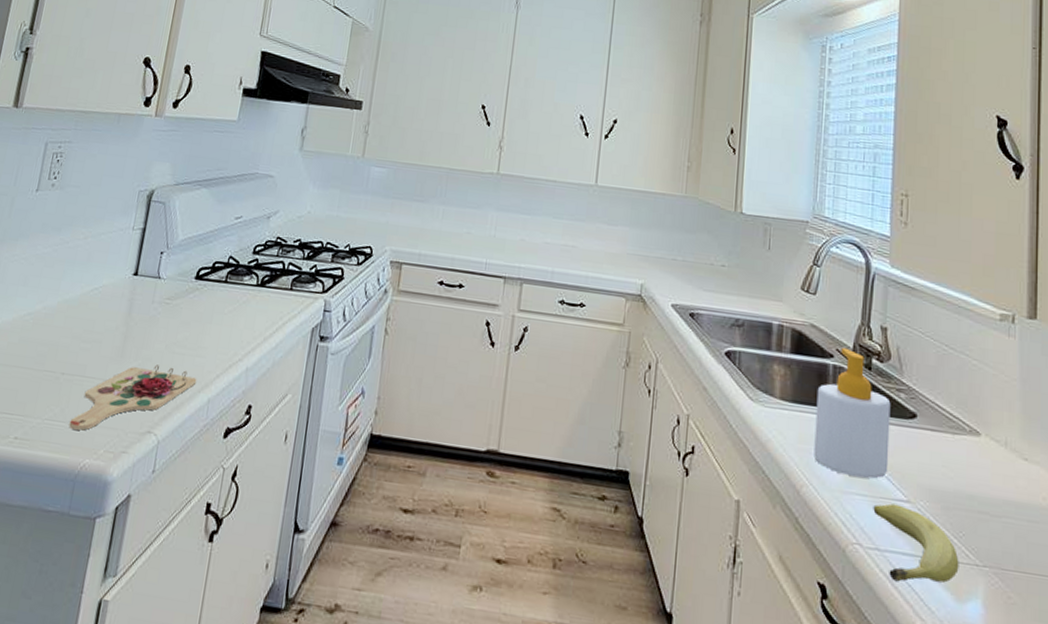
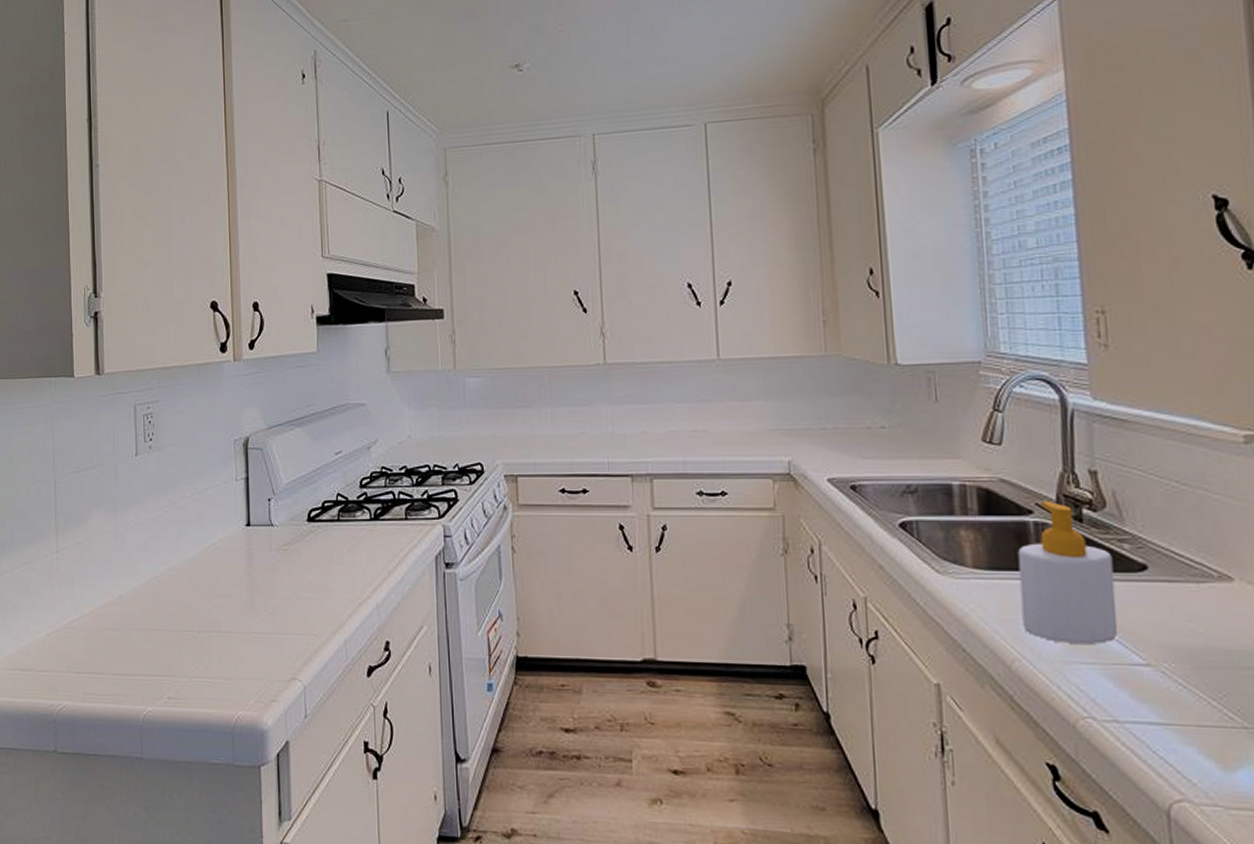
cutting board: present [69,364,197,431] -> none [216,612,330,684]
fruit: present [873,503,959,583] -> none [1104,669,1223,755]

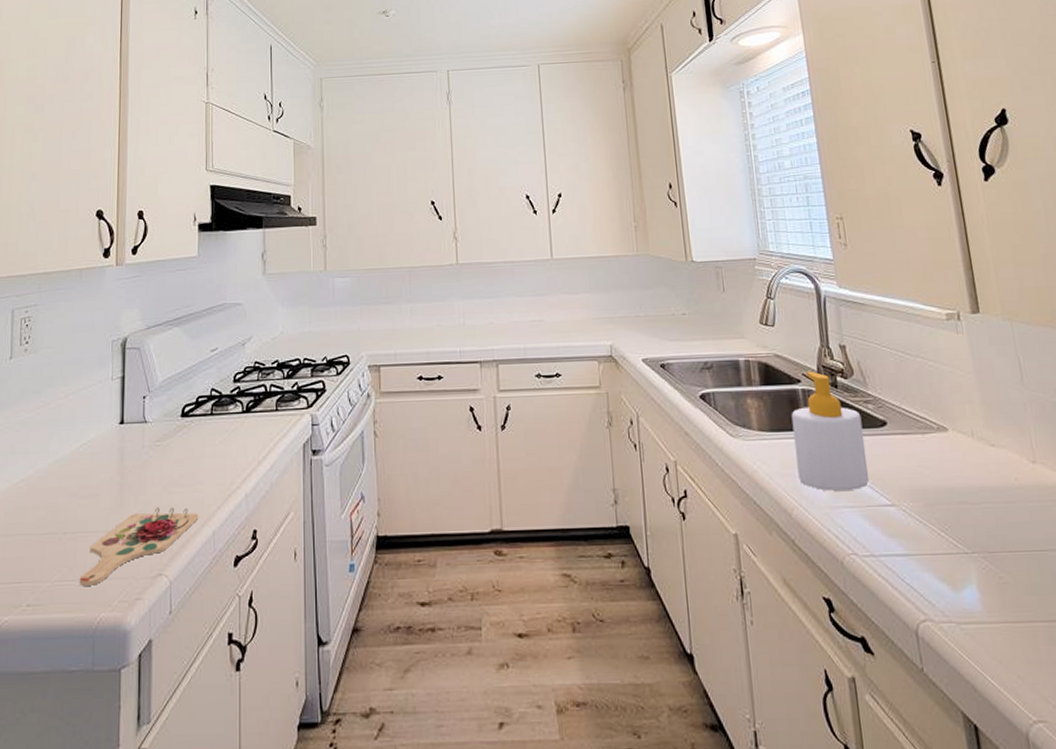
cutting board: none [216,612,330,684] -> present [79,507,199,586]

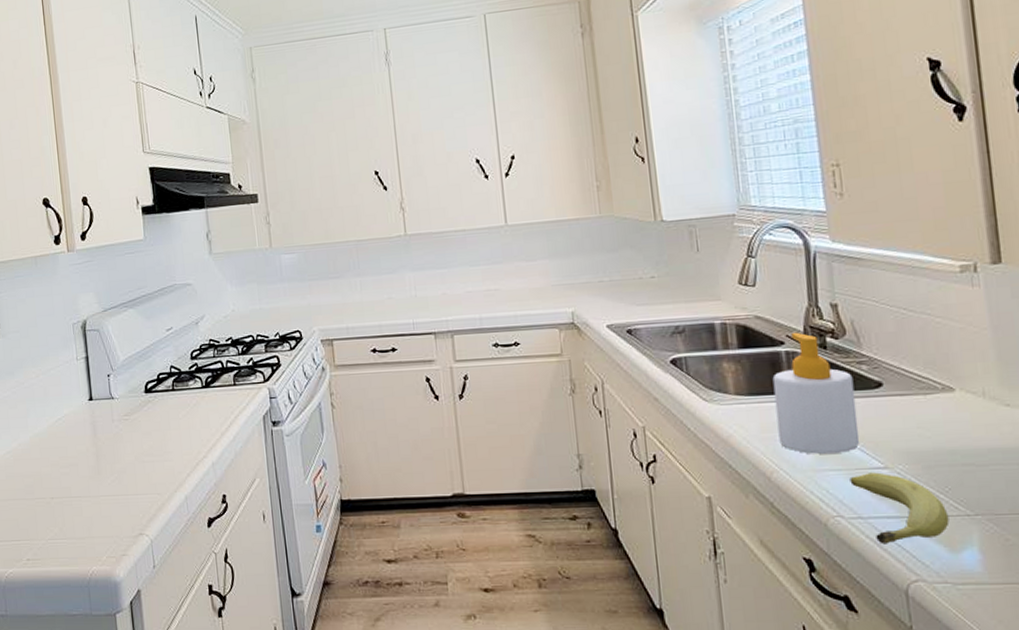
cutting board: present [79,507,199,586] -> none [70,474,171,543]
fruit: none [862,510,951,583] -> present [849,472,950,544]

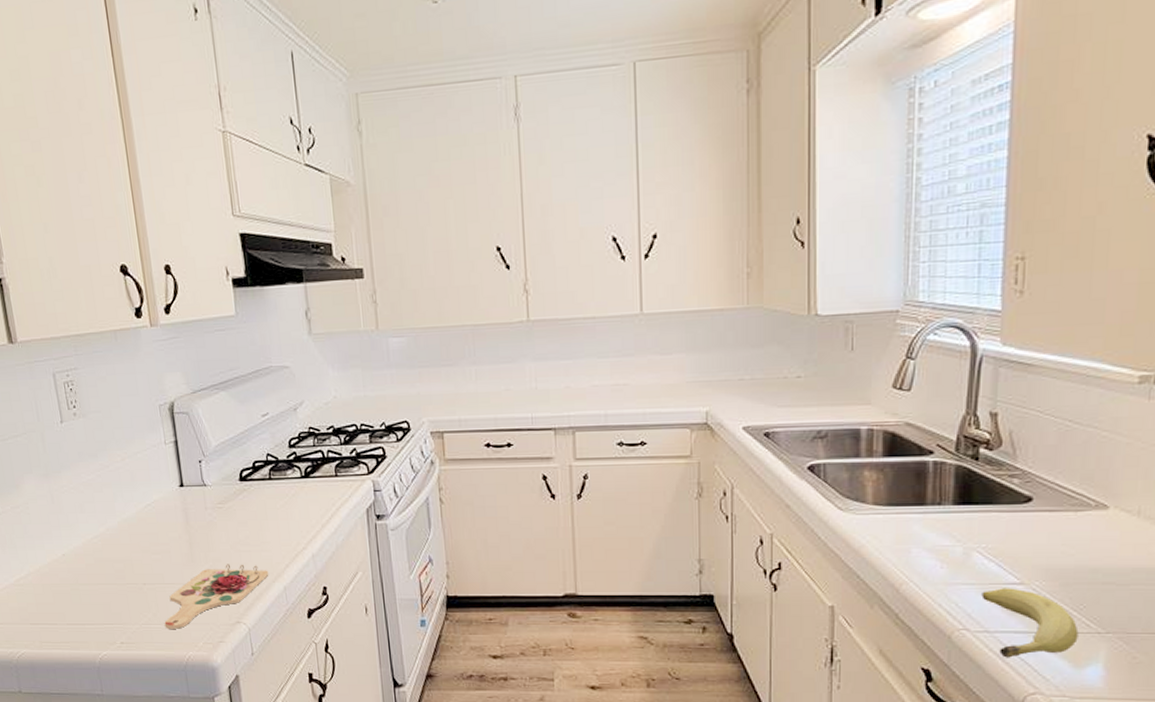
cutting board: none [70,474,171,543] -> present [164,564,269,629]
soap bottle: present [772,332,860,454] -> none [913,441,1002,567]

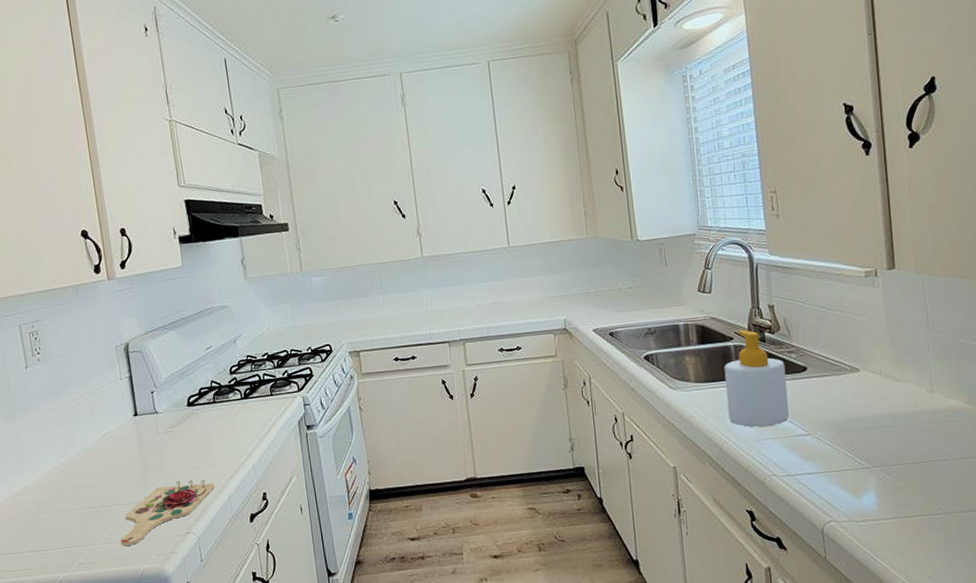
soap bottle: none [913,441,1002,567] -> present [724,329,790,427]
fruit: present [981,588,1079,658] -> none [782,439,854,495]

